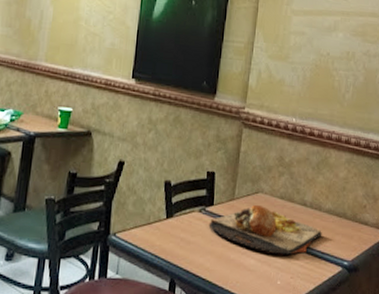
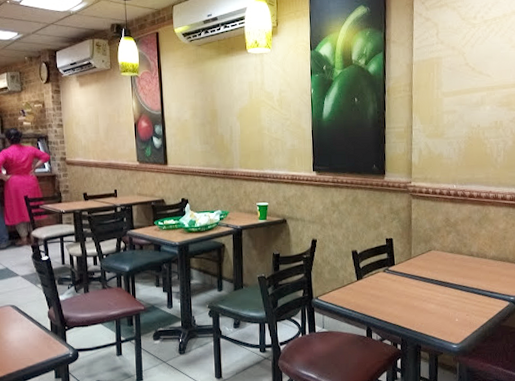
food tray: present [208,204,322,256] -> none [392,260,489,298]

